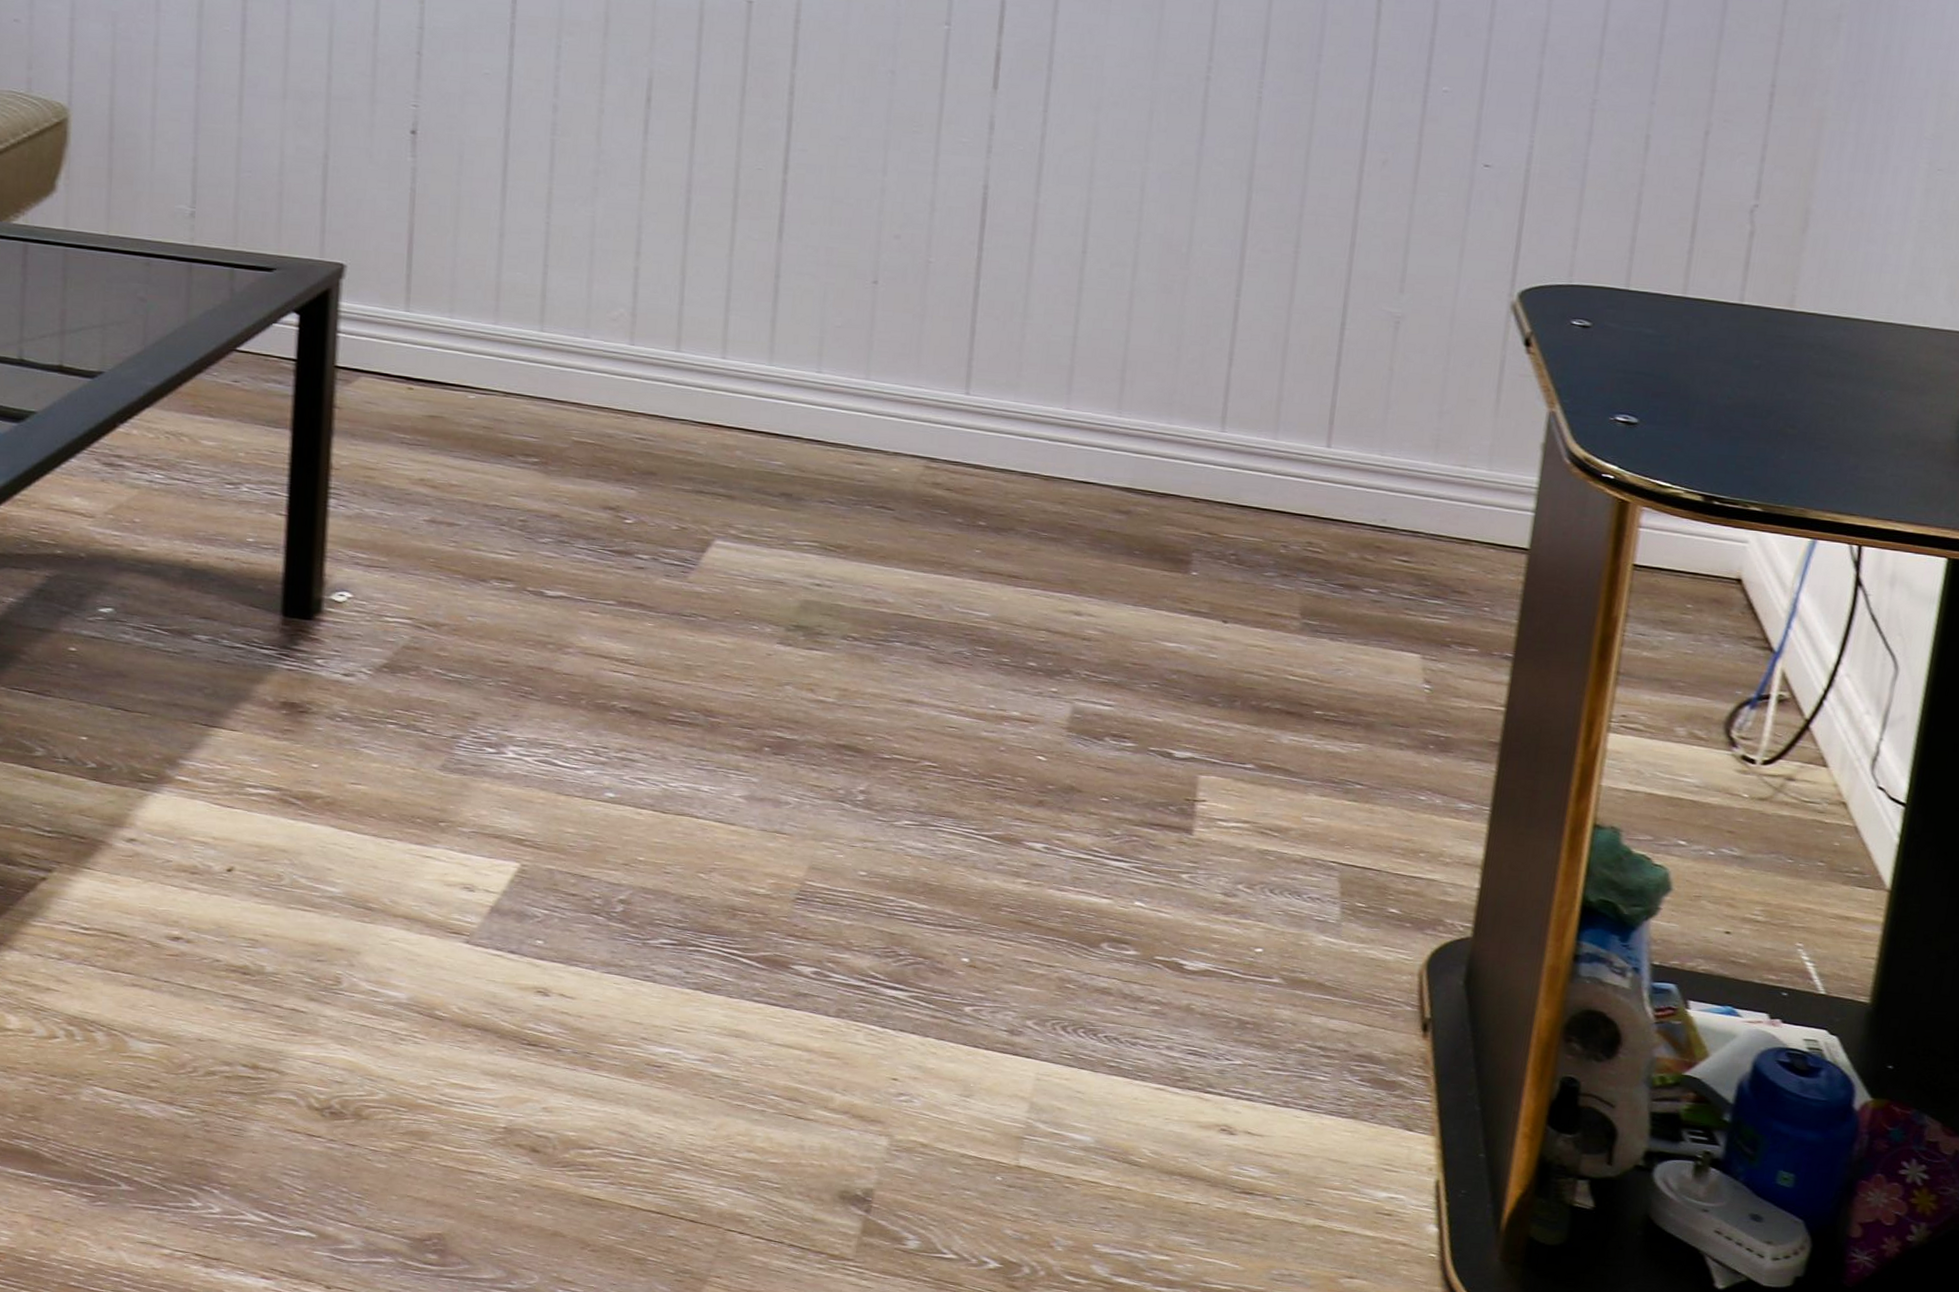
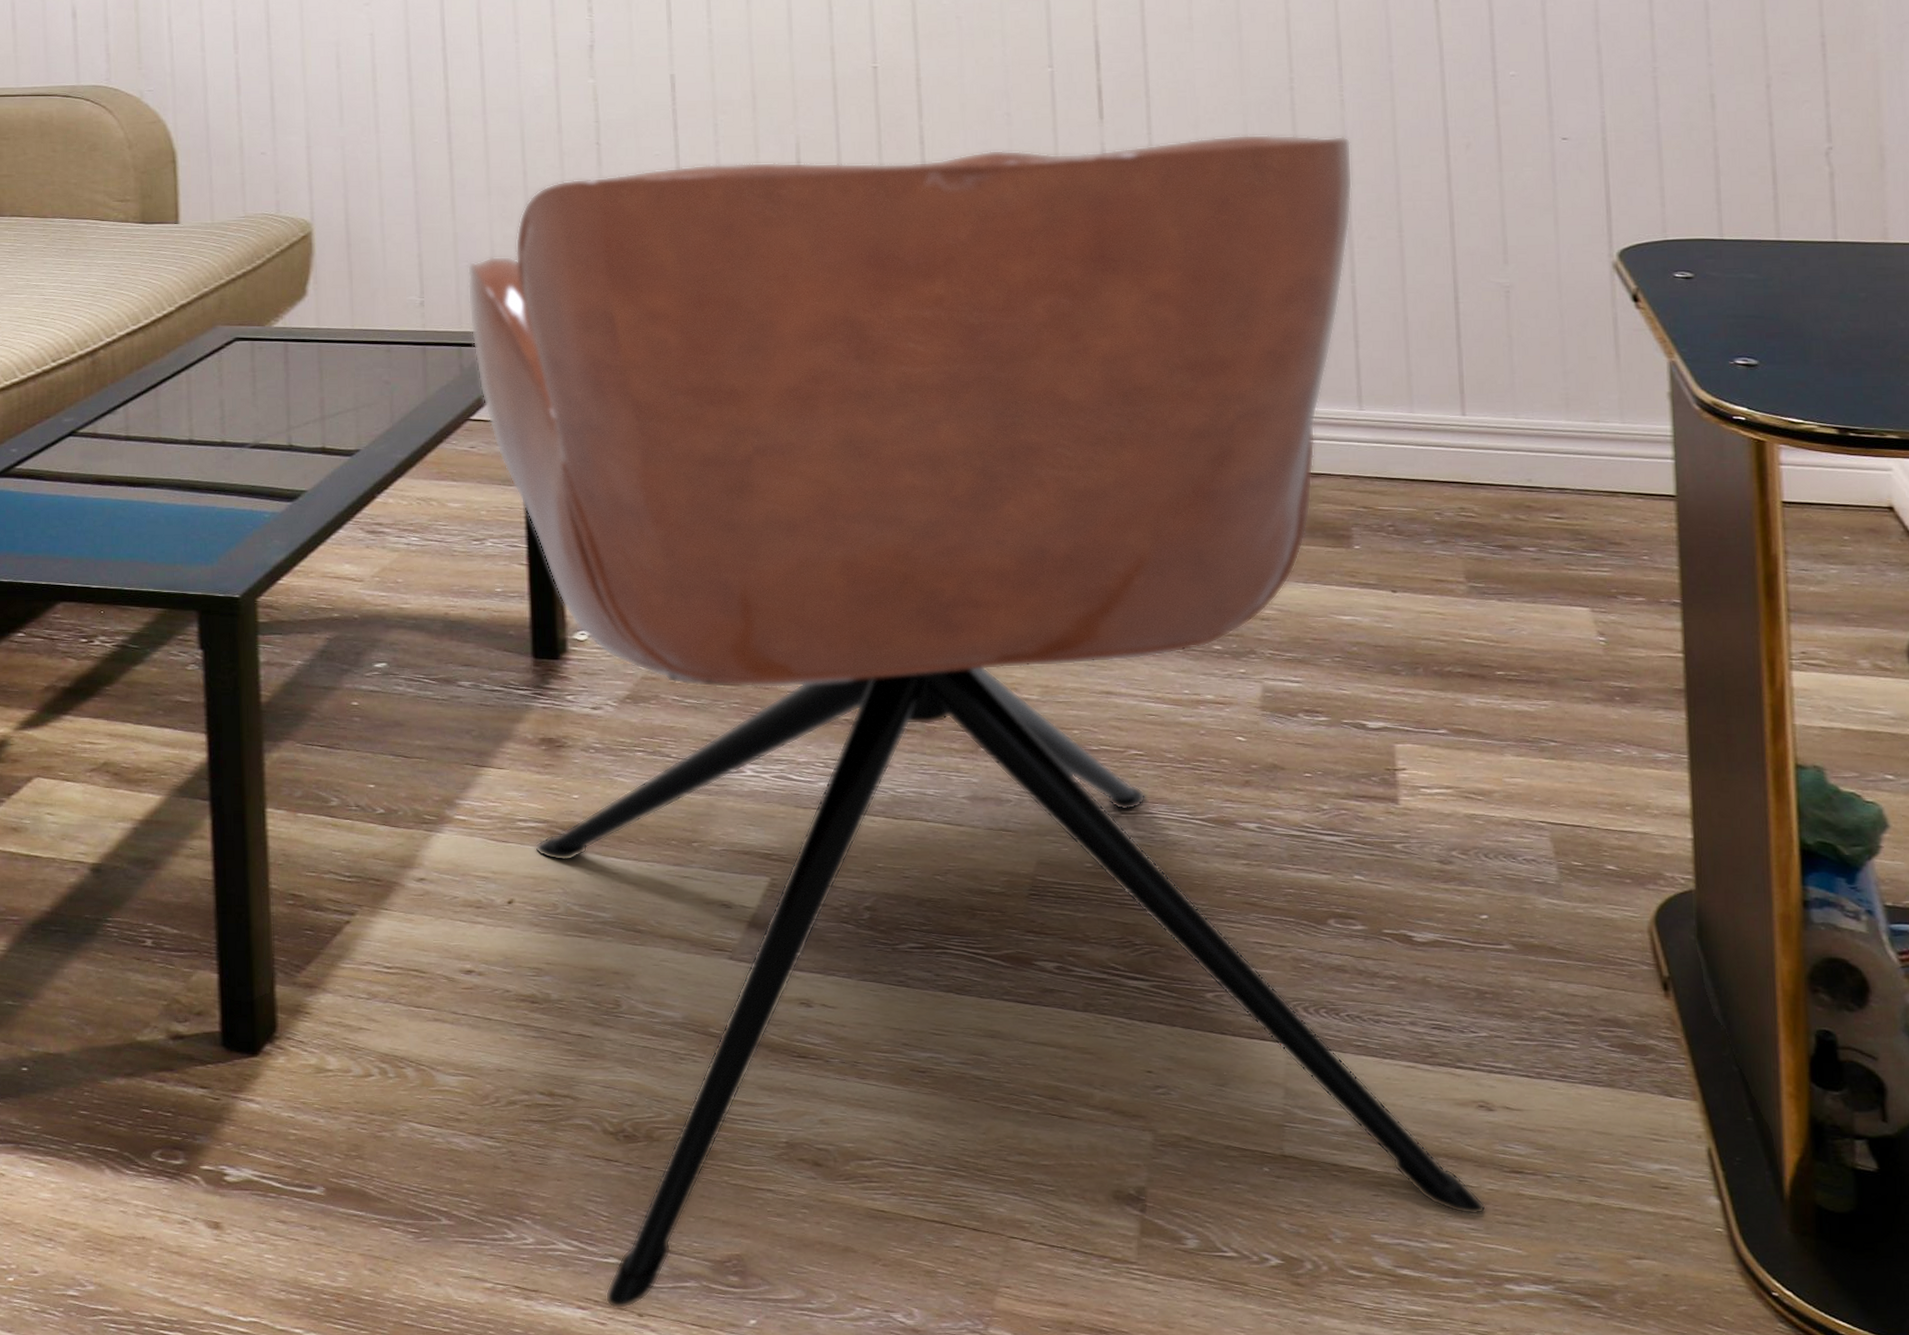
armchair: none [247,90,1262,1281] -> present [467,134,1486,1309]

